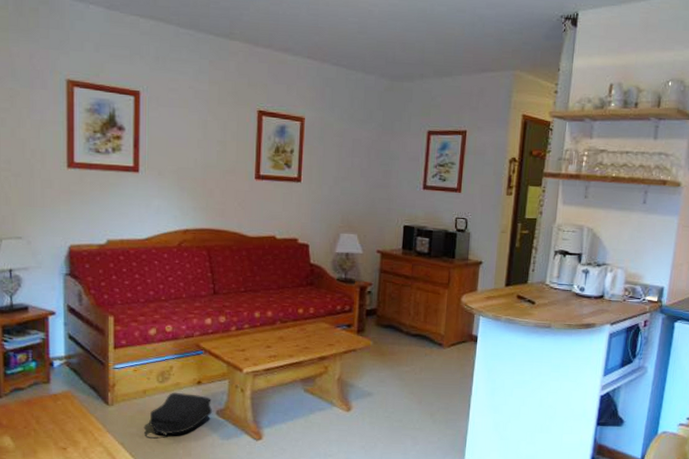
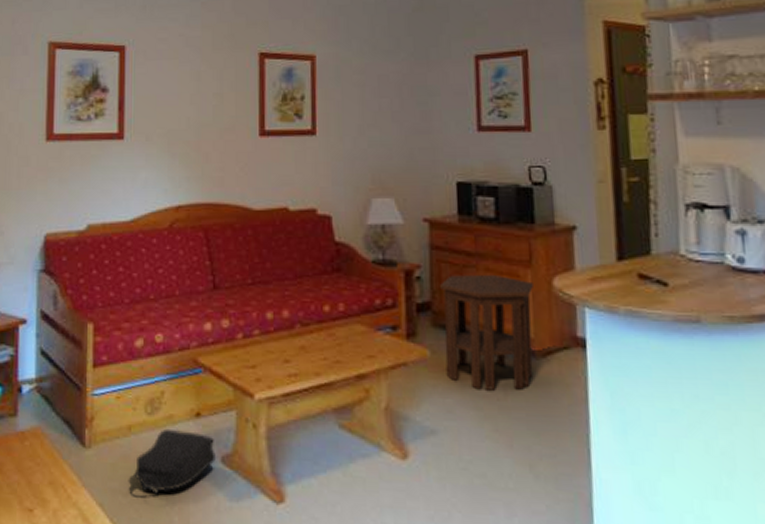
side table: none [382,291,448,368] -> present [440,274,533,391]

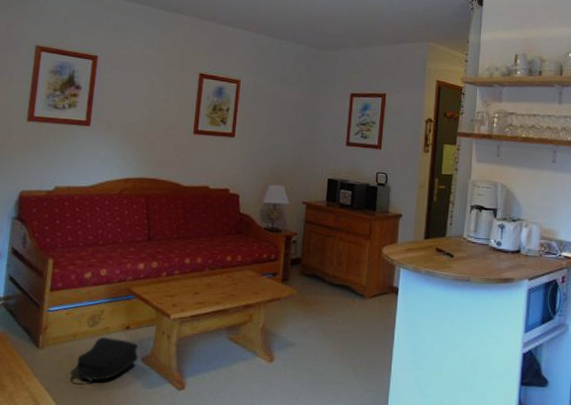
side table: present [440,274,533,391] -> none [305,241,370,319]

